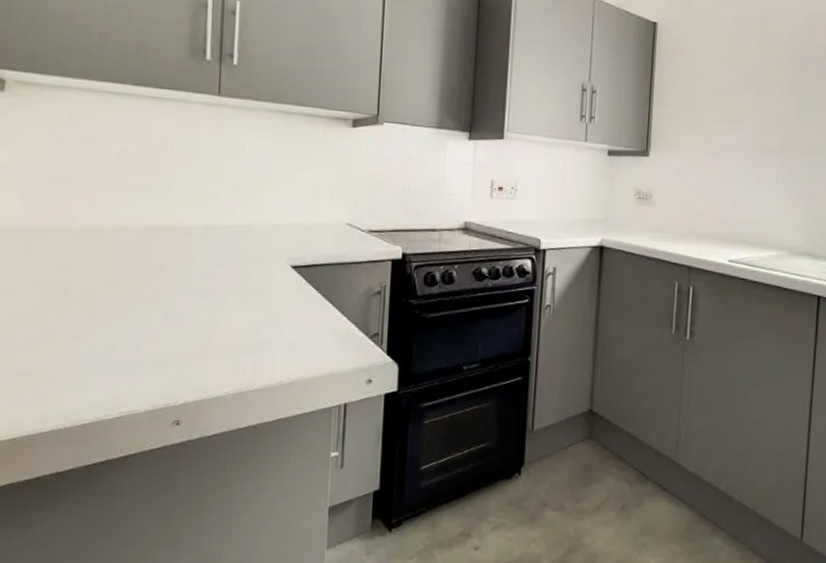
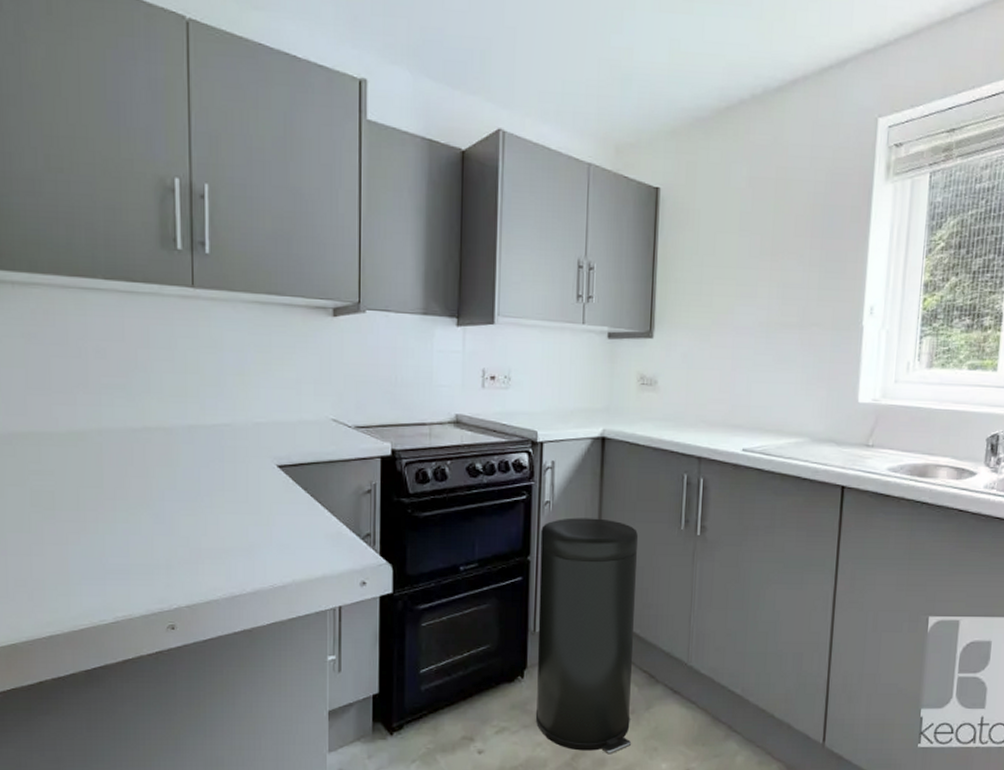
pedal bin: none [531,321,633,550] -> present [535,517,639,755]

